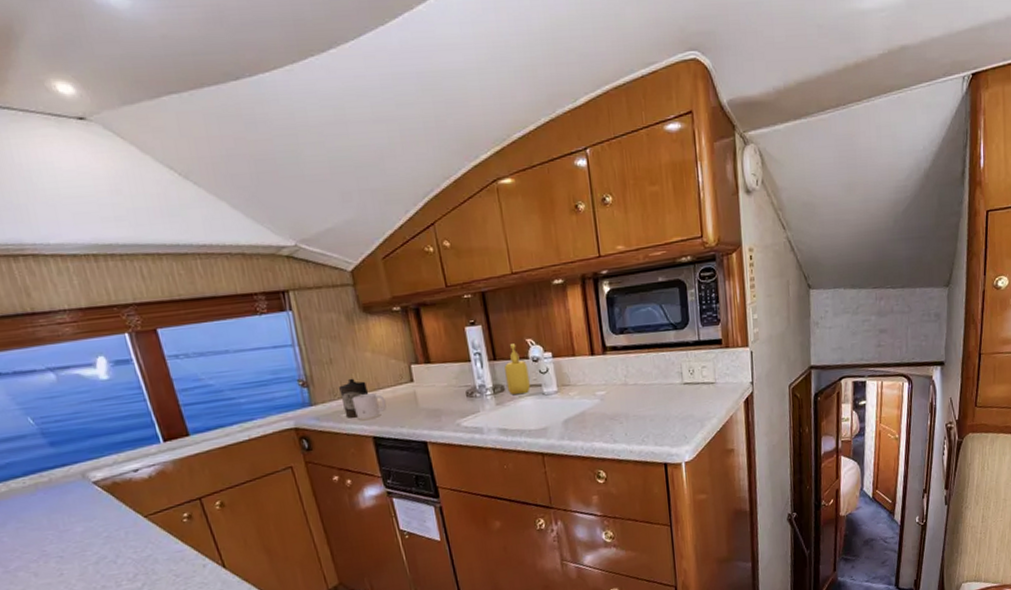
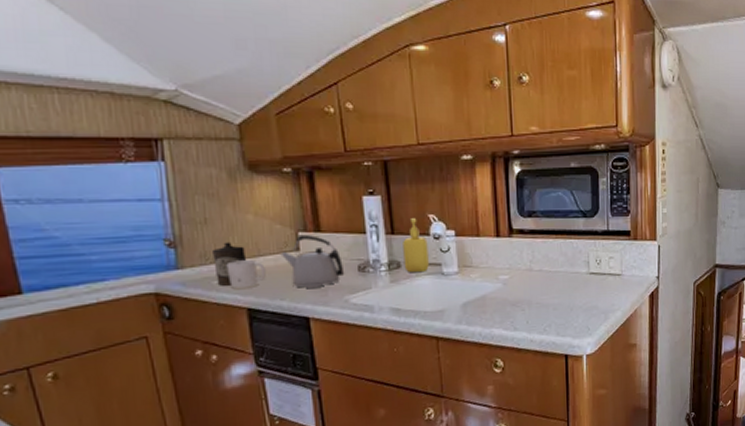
kettle: none [397,366,455,417] -> present [280,234,345,289]

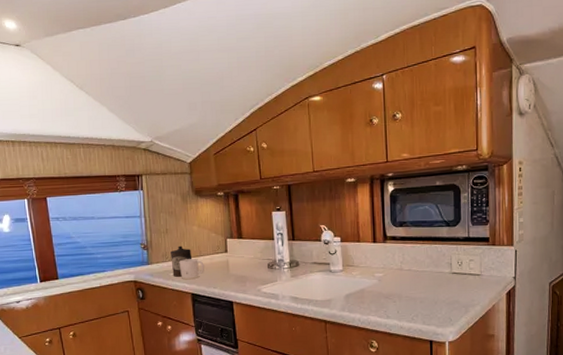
kettle: present [280,234,345,289] -> none [214,240,259,281]
soap dispenser: present [403,218,430,273] -> none [301,228,321,270]

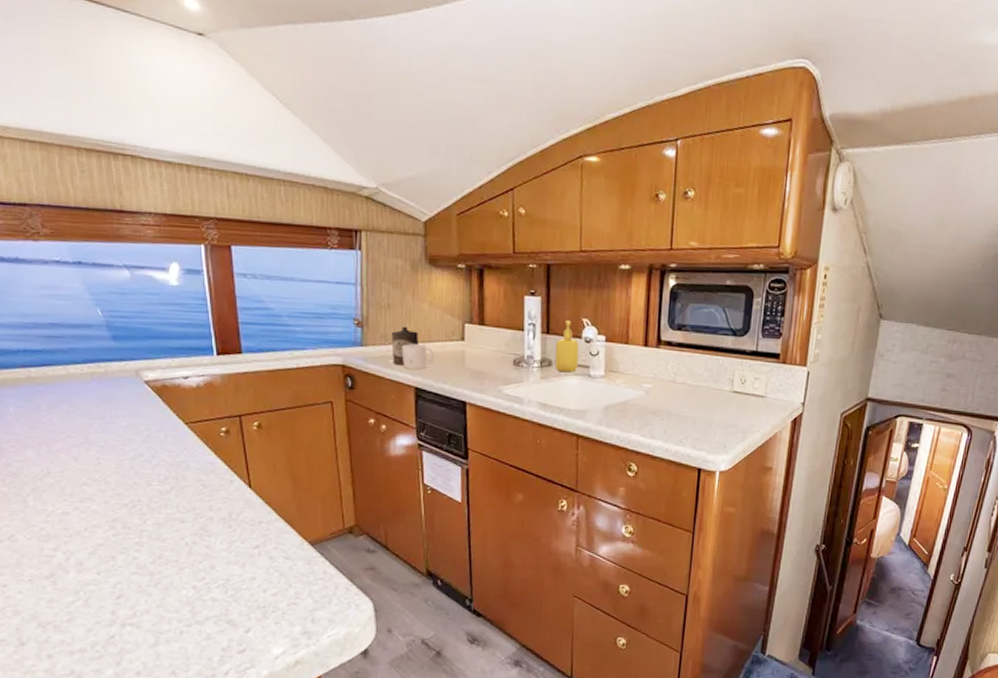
soap dispenser: none [301,228,321,270] -> present [555,321,579,373]

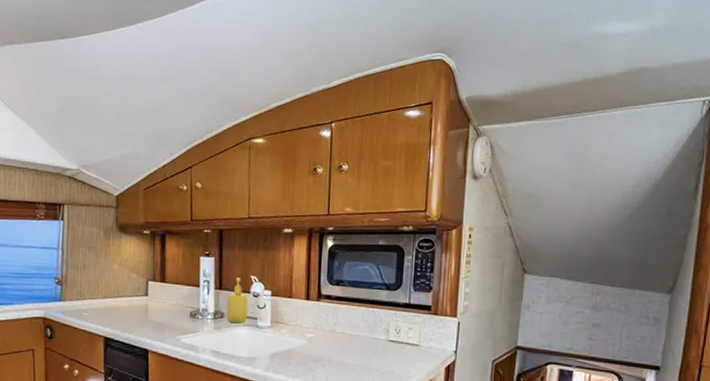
canister: present [391,326,419,365] -> none [85,284,109,318]
mug: present [401,344,434,370] -> none [94,299,121,322]

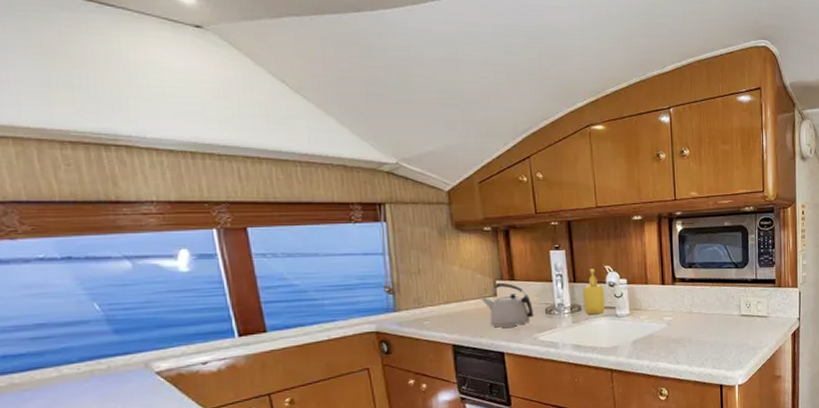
kettle: none [133,283,180,328] -> present [480,282,535,329]

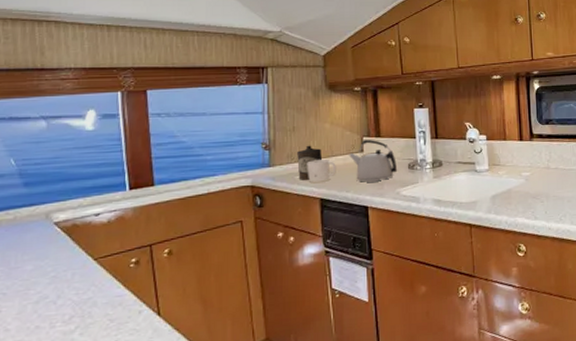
canister: none [424,289,453,326] -> present [297,145,323,180]
mug: none [435,304,468,329] -> present [307,159,336,184]
soap dispenser: present [583,269,606,315] -> none [444,126,466,171]

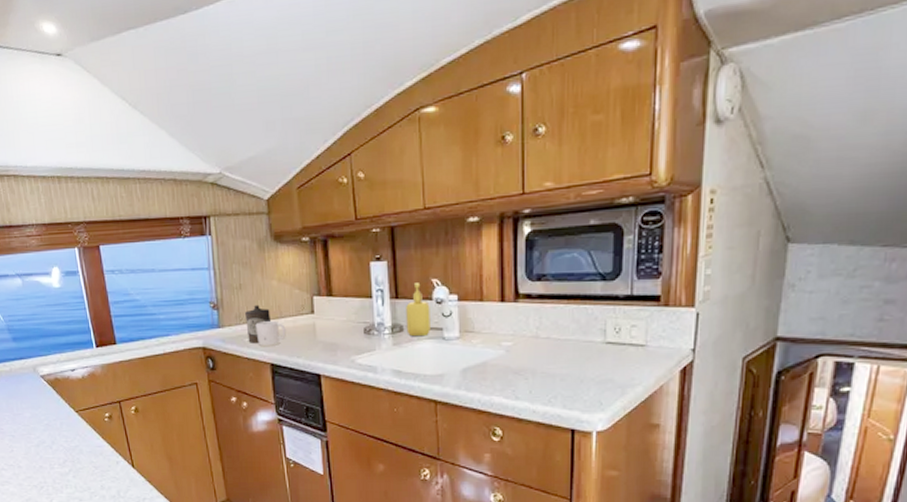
kettle: present [348,139,398,183] -> none [298,298,352,349]
soap dispenser: none [444,126,466,171] -> present [406,283,432,337]

